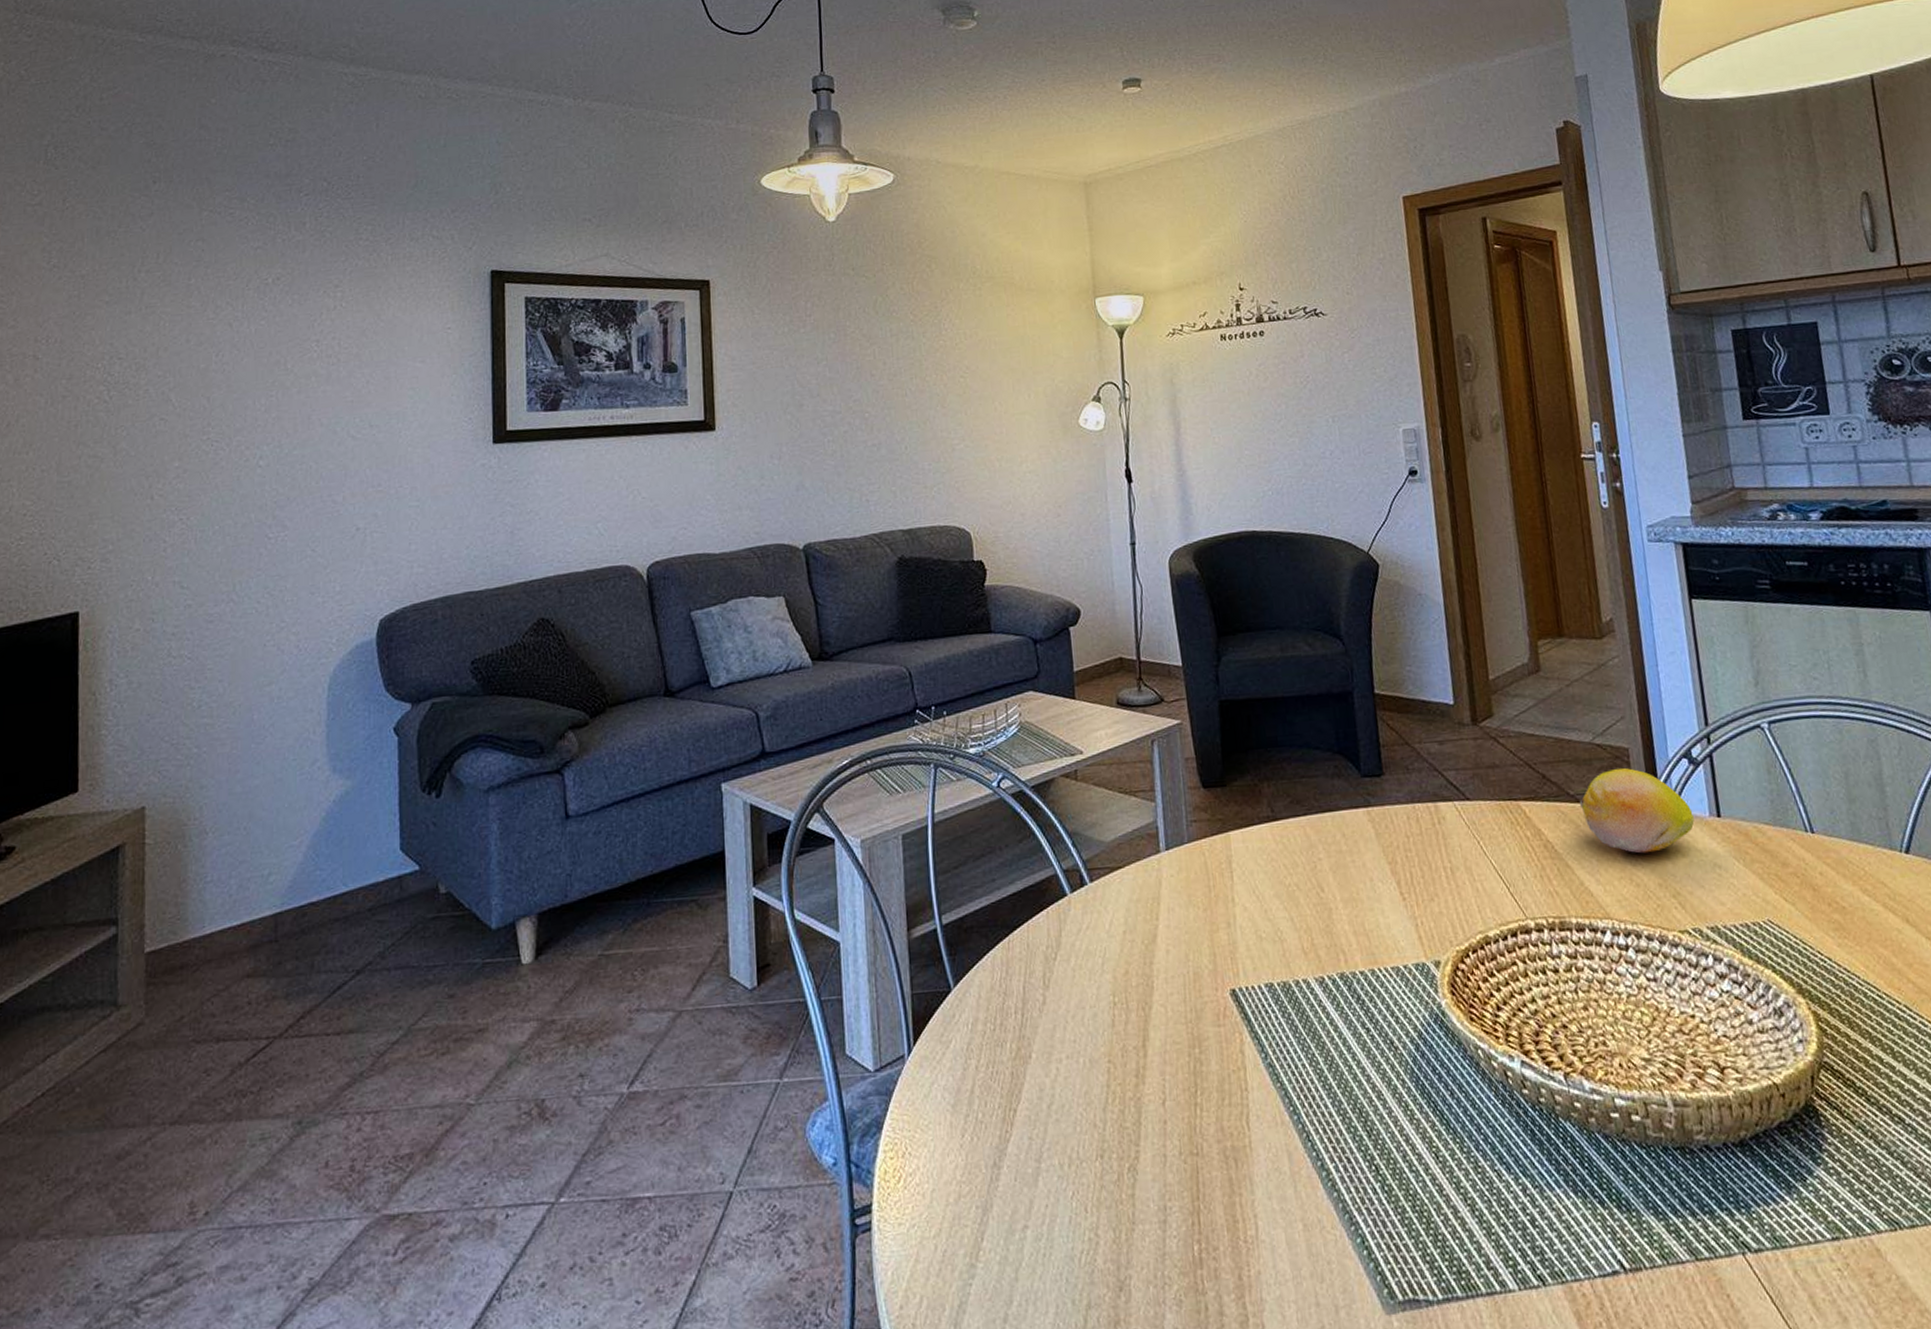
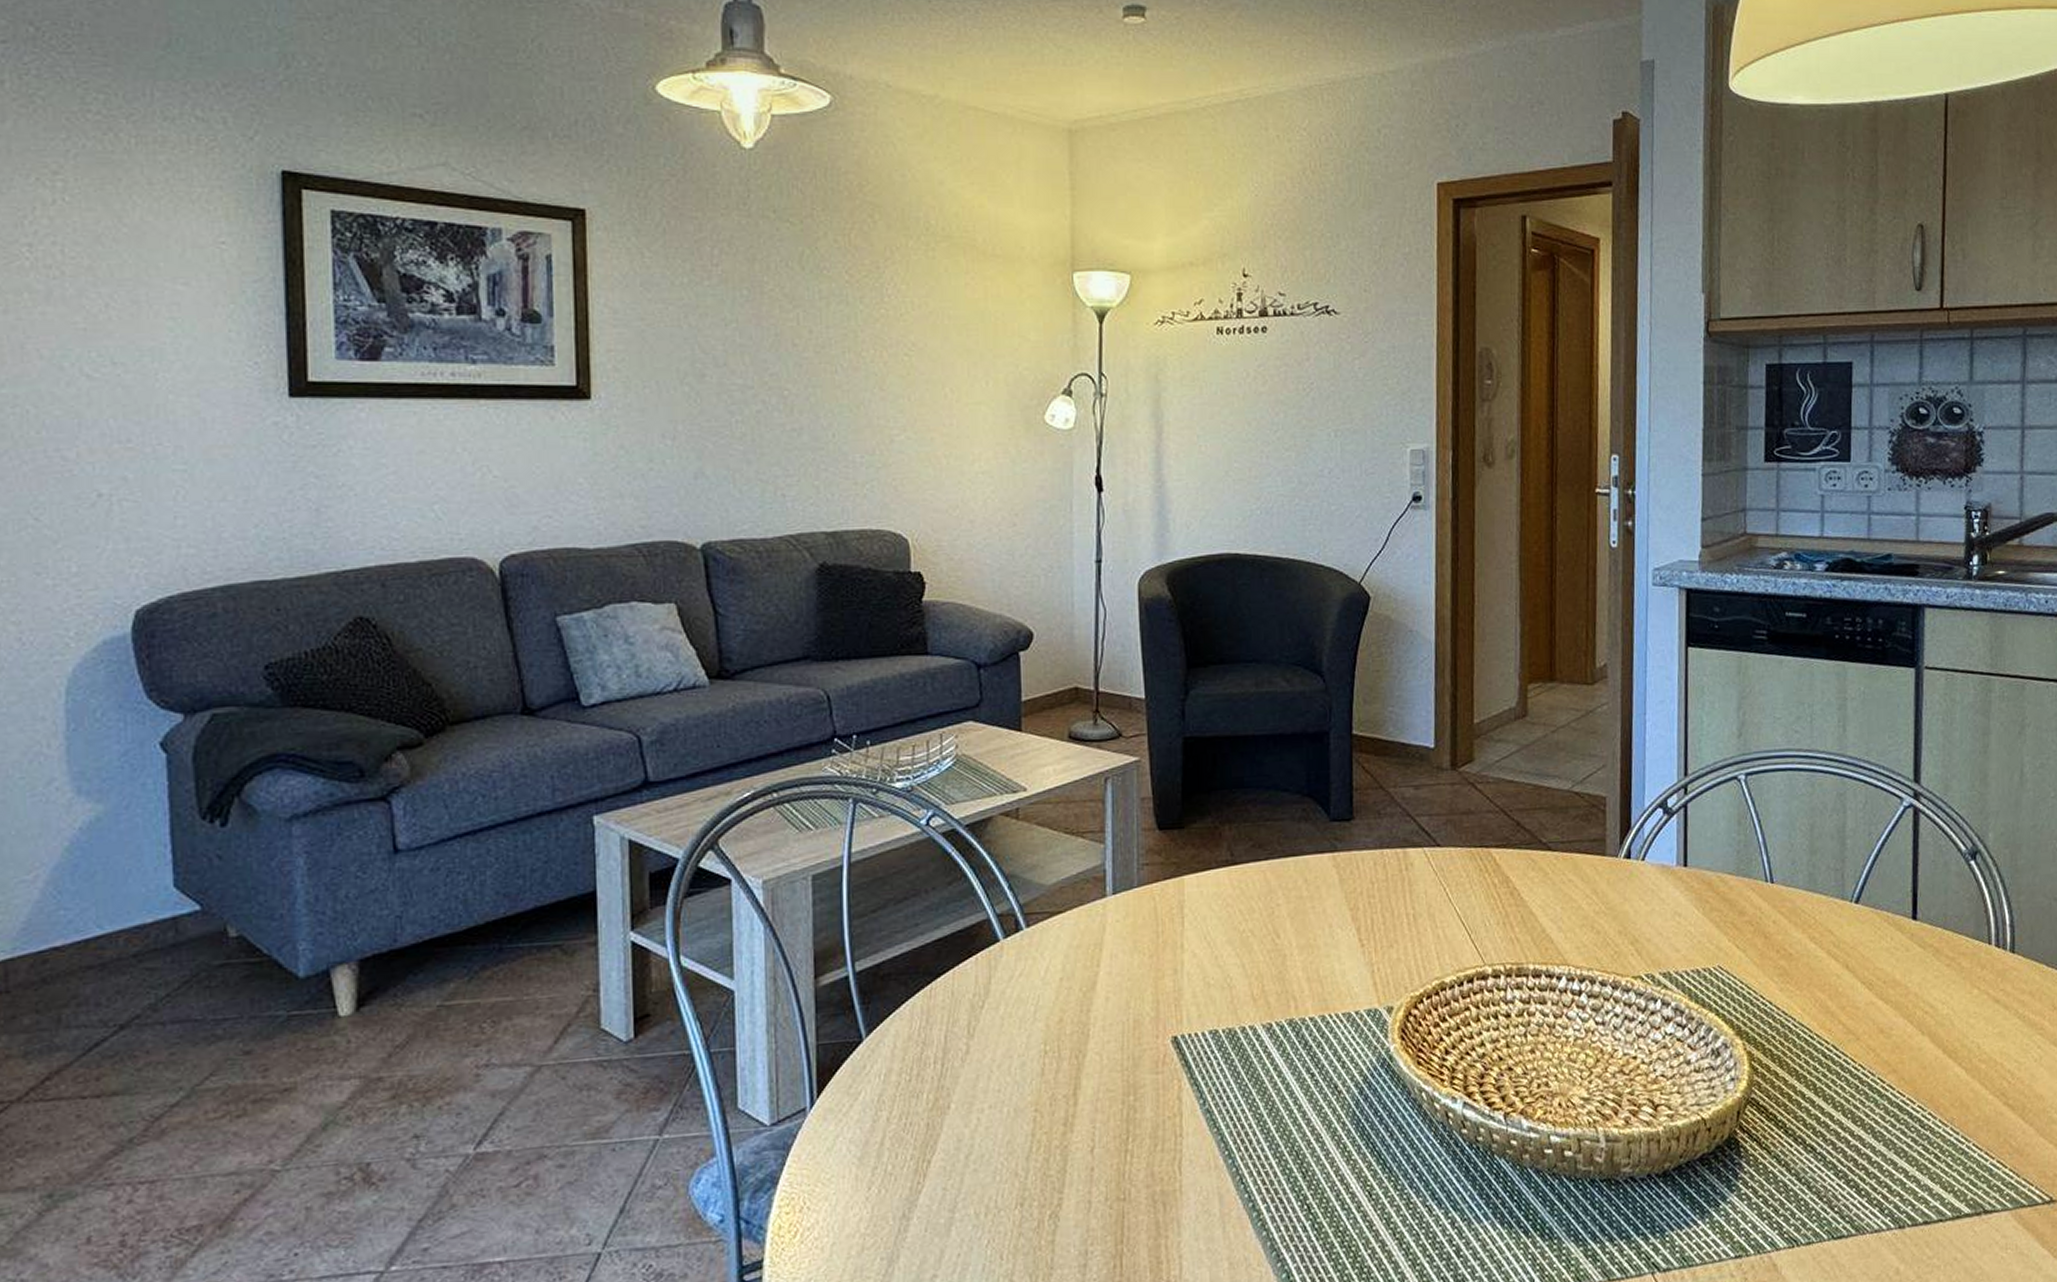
fruit: present [1579,768,1695,854] -> none [1550,816,1661,902]

